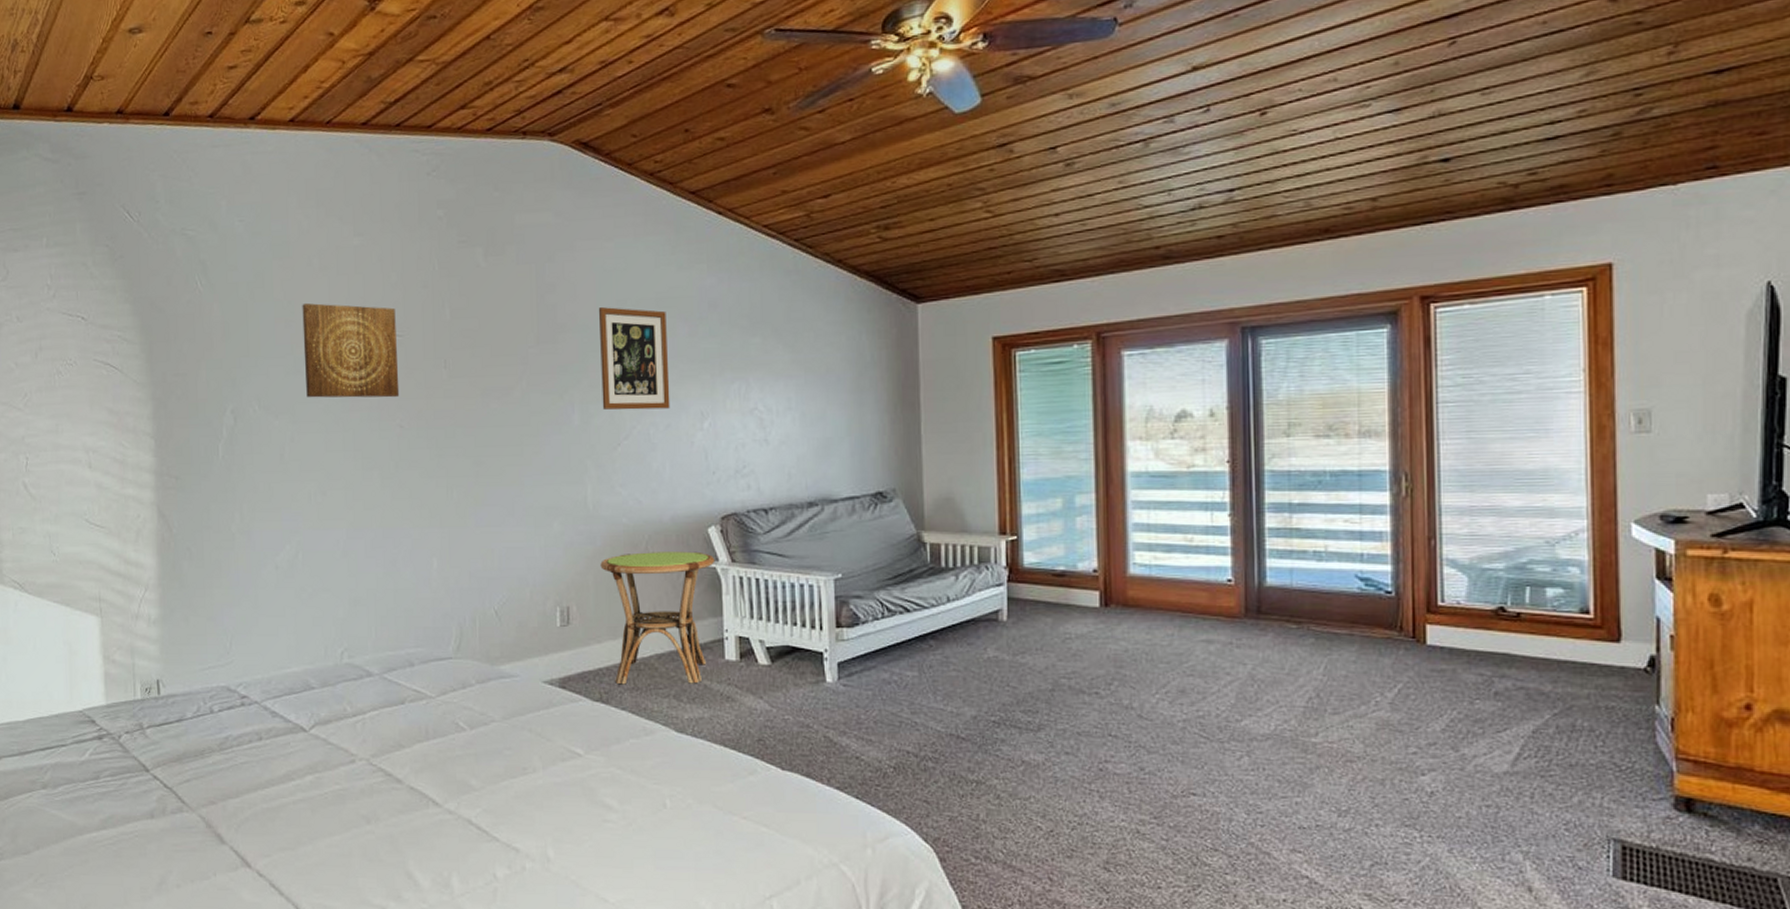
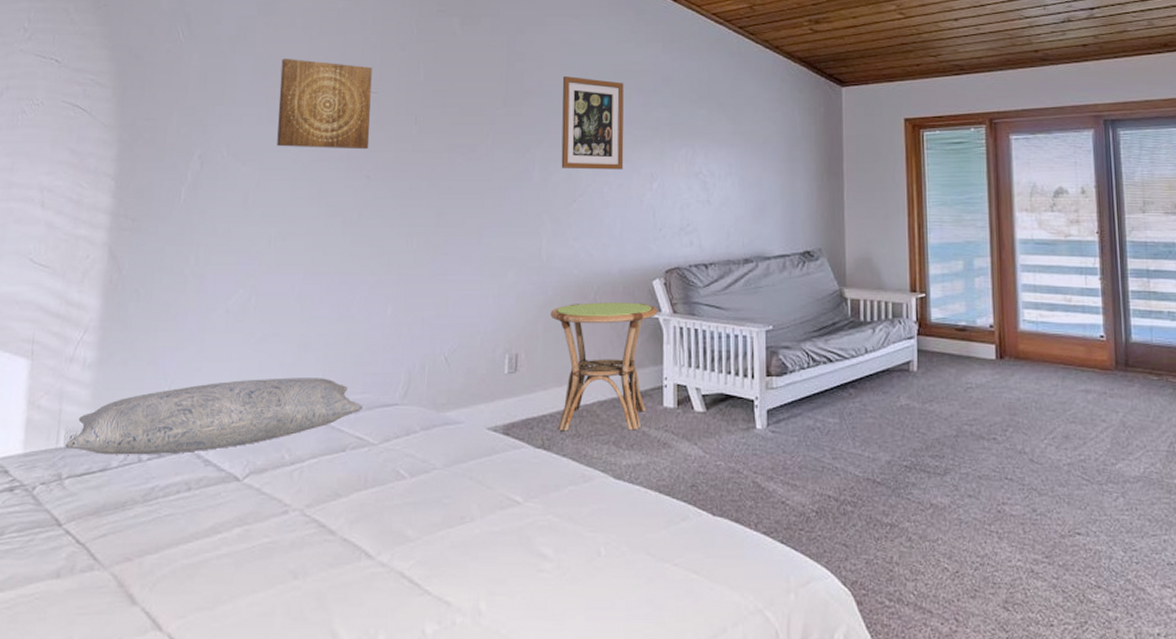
pillow: none [142,632,417,707] -> present [65,378,362,455]

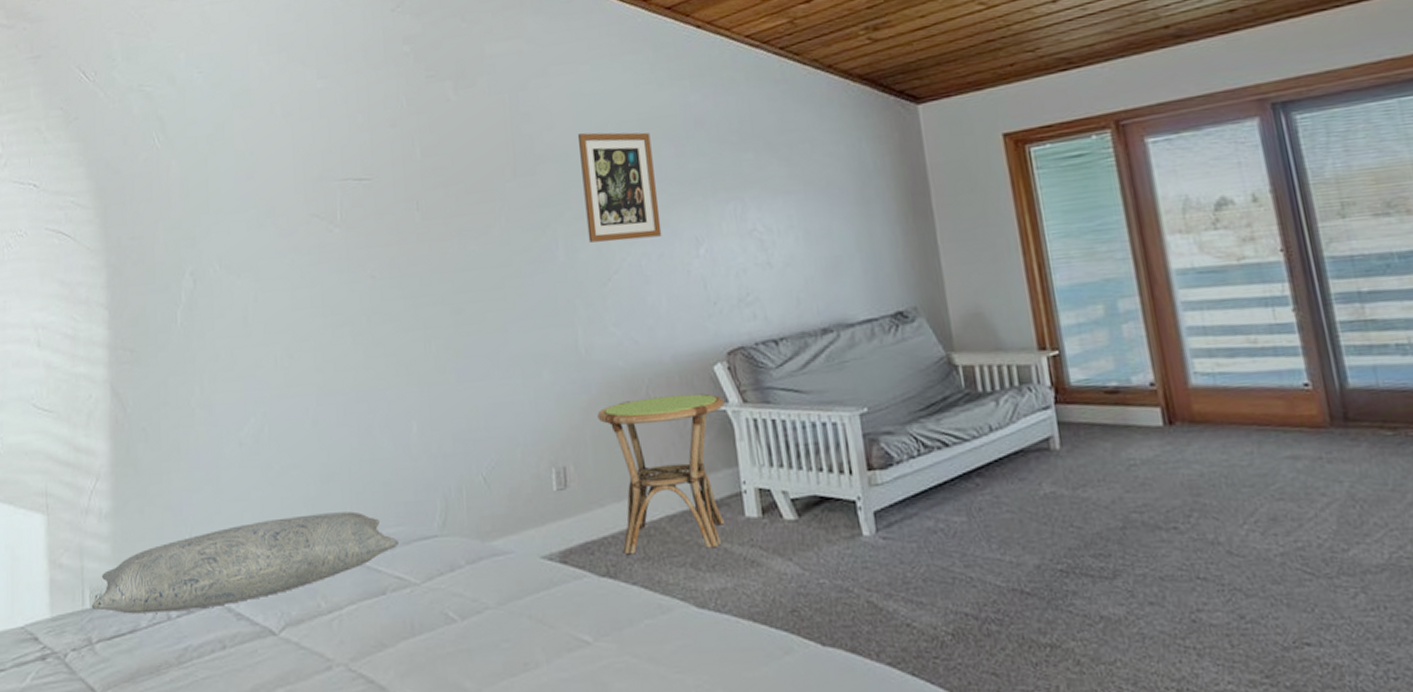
wall art: present [277,58,372,150] -> none [264,150,370,254]

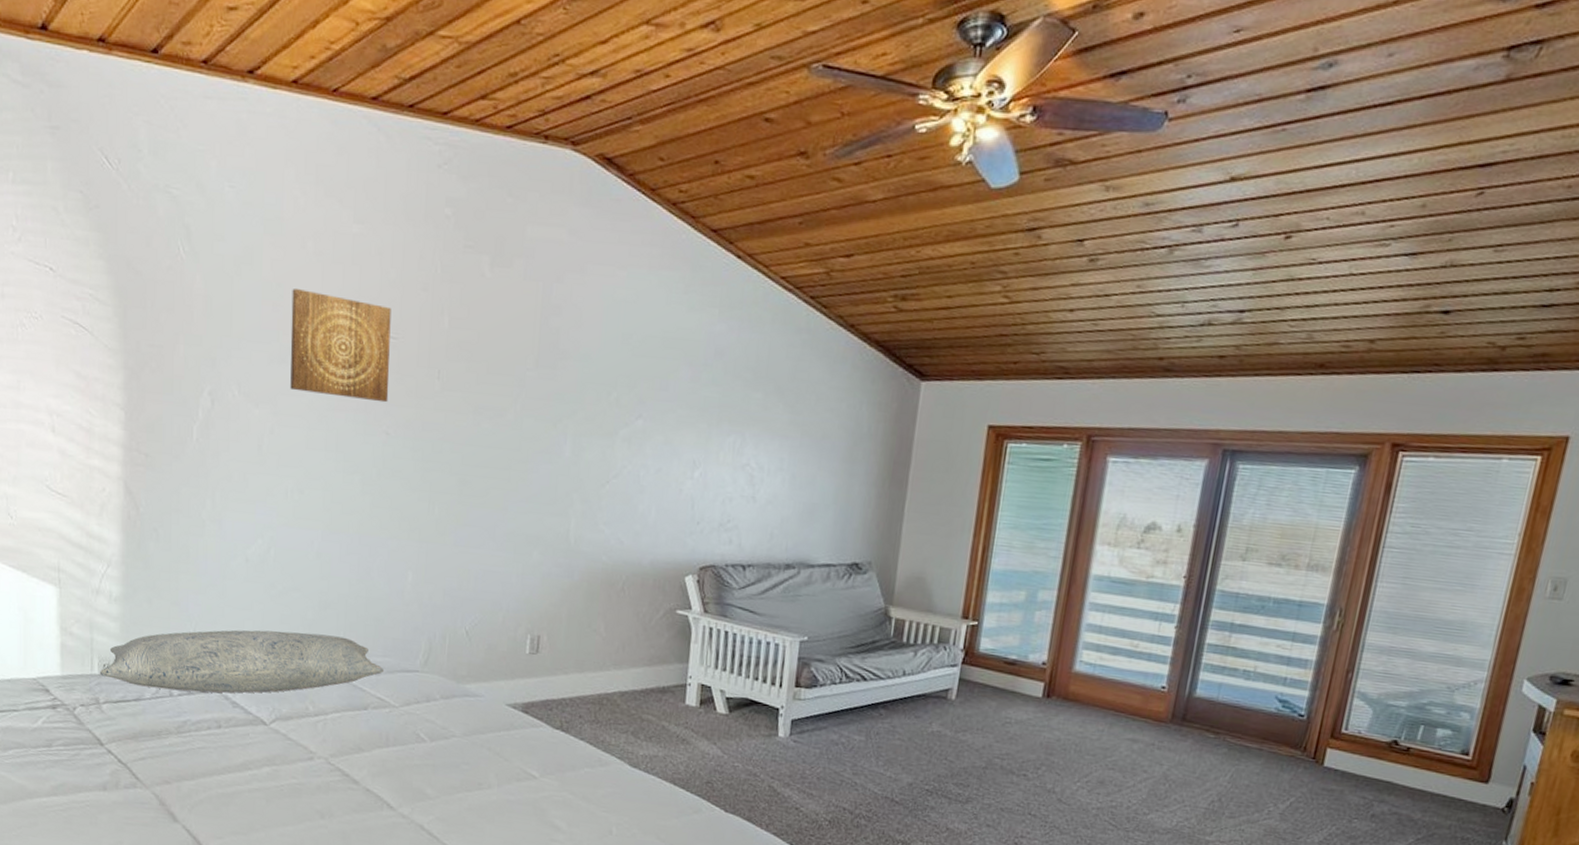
wall art: none [264,150,370,254] -> present [290,288,391,403]
wall art: present [577,132,662,243] -> none [595,339,671,453]
side table: present [597,393,725,555] -> none [575,591,689,724]

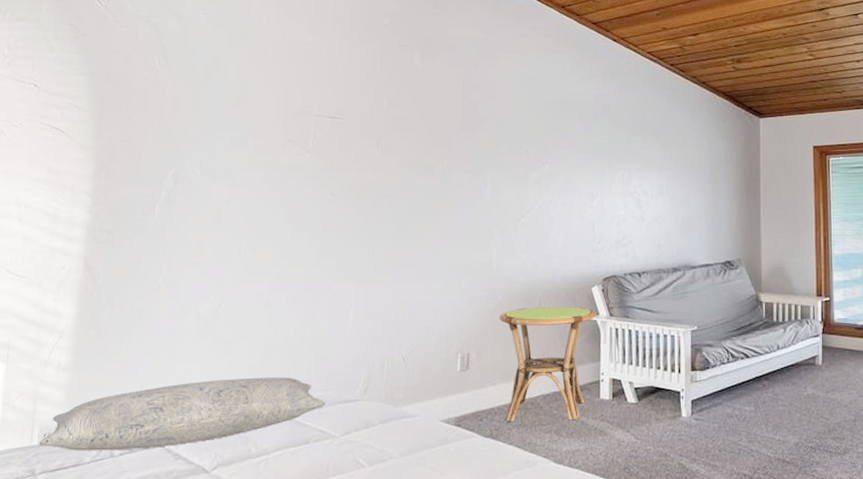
wall art: present [290,288,391,403] -> none [247,86,338,170]
side table: none [575,591,689,724] -> present [499,307,597,422]

